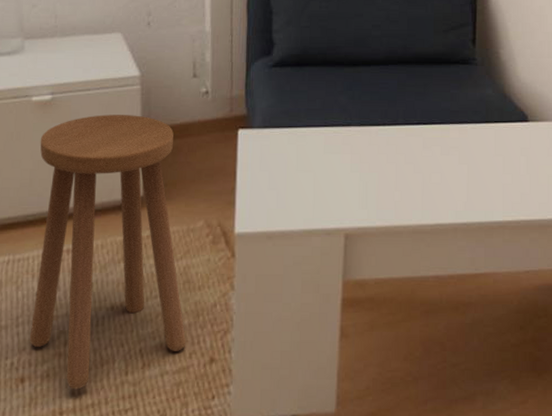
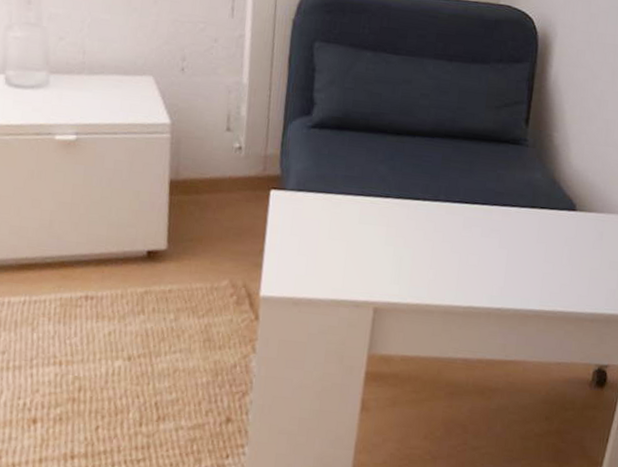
stool: present [29,114,187,390] -> none [43,161,204,436]

